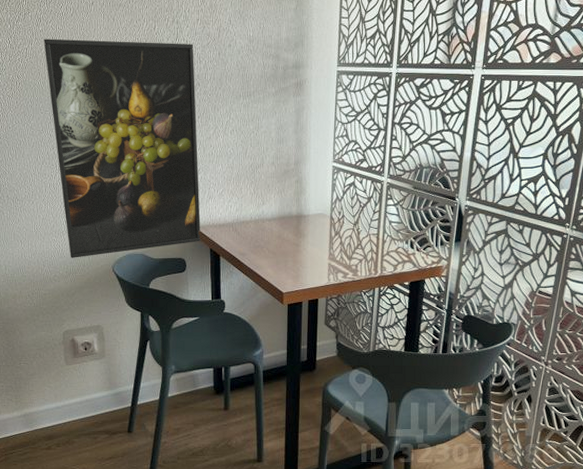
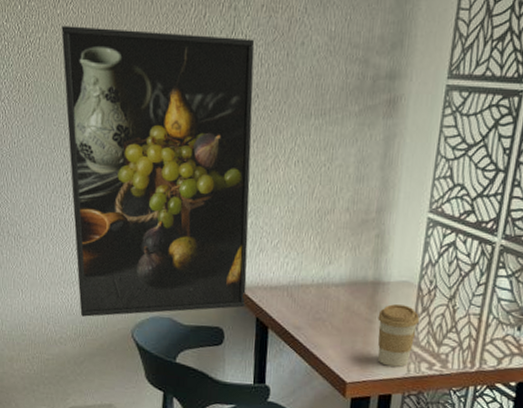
coffee cup: none [303,231,333,278] -> present [377,304,419,367]

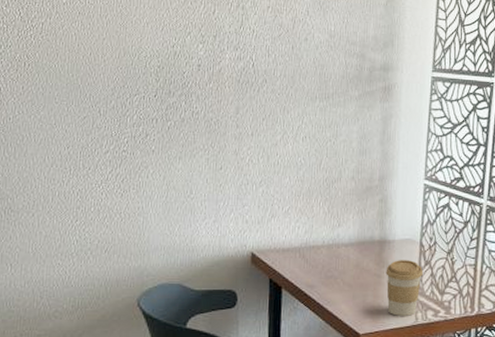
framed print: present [61,25,255,317] -> none [66,13,262,288]

